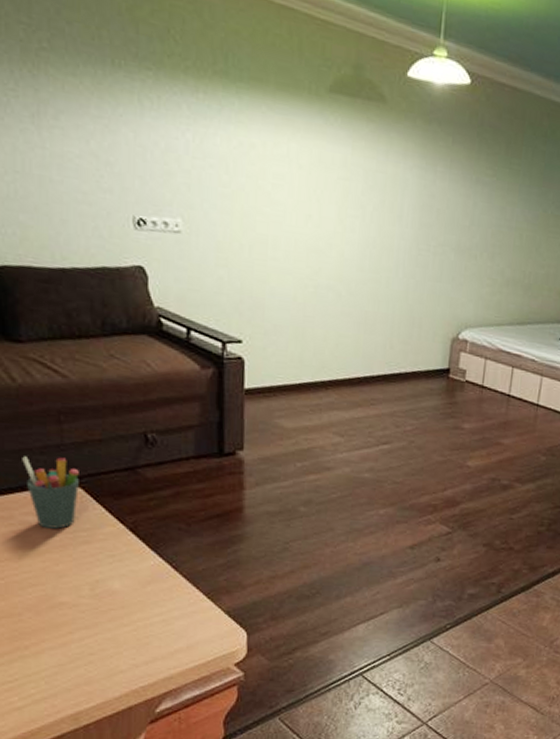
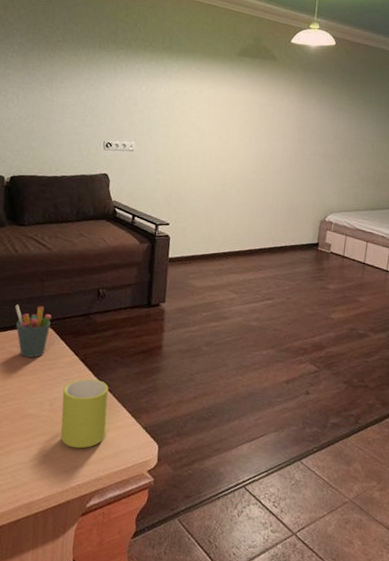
mug: none [107,553,174,643] -> present [61,378,109,449]

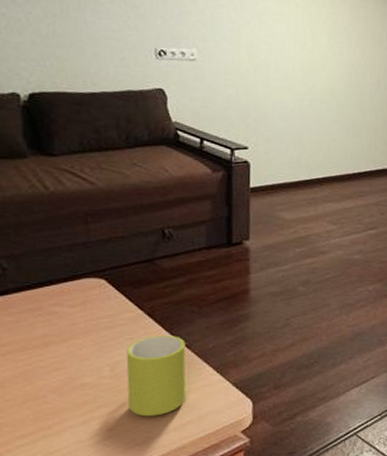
pen holder: present [15,304,51,358] -> none [52,253,103,317]

